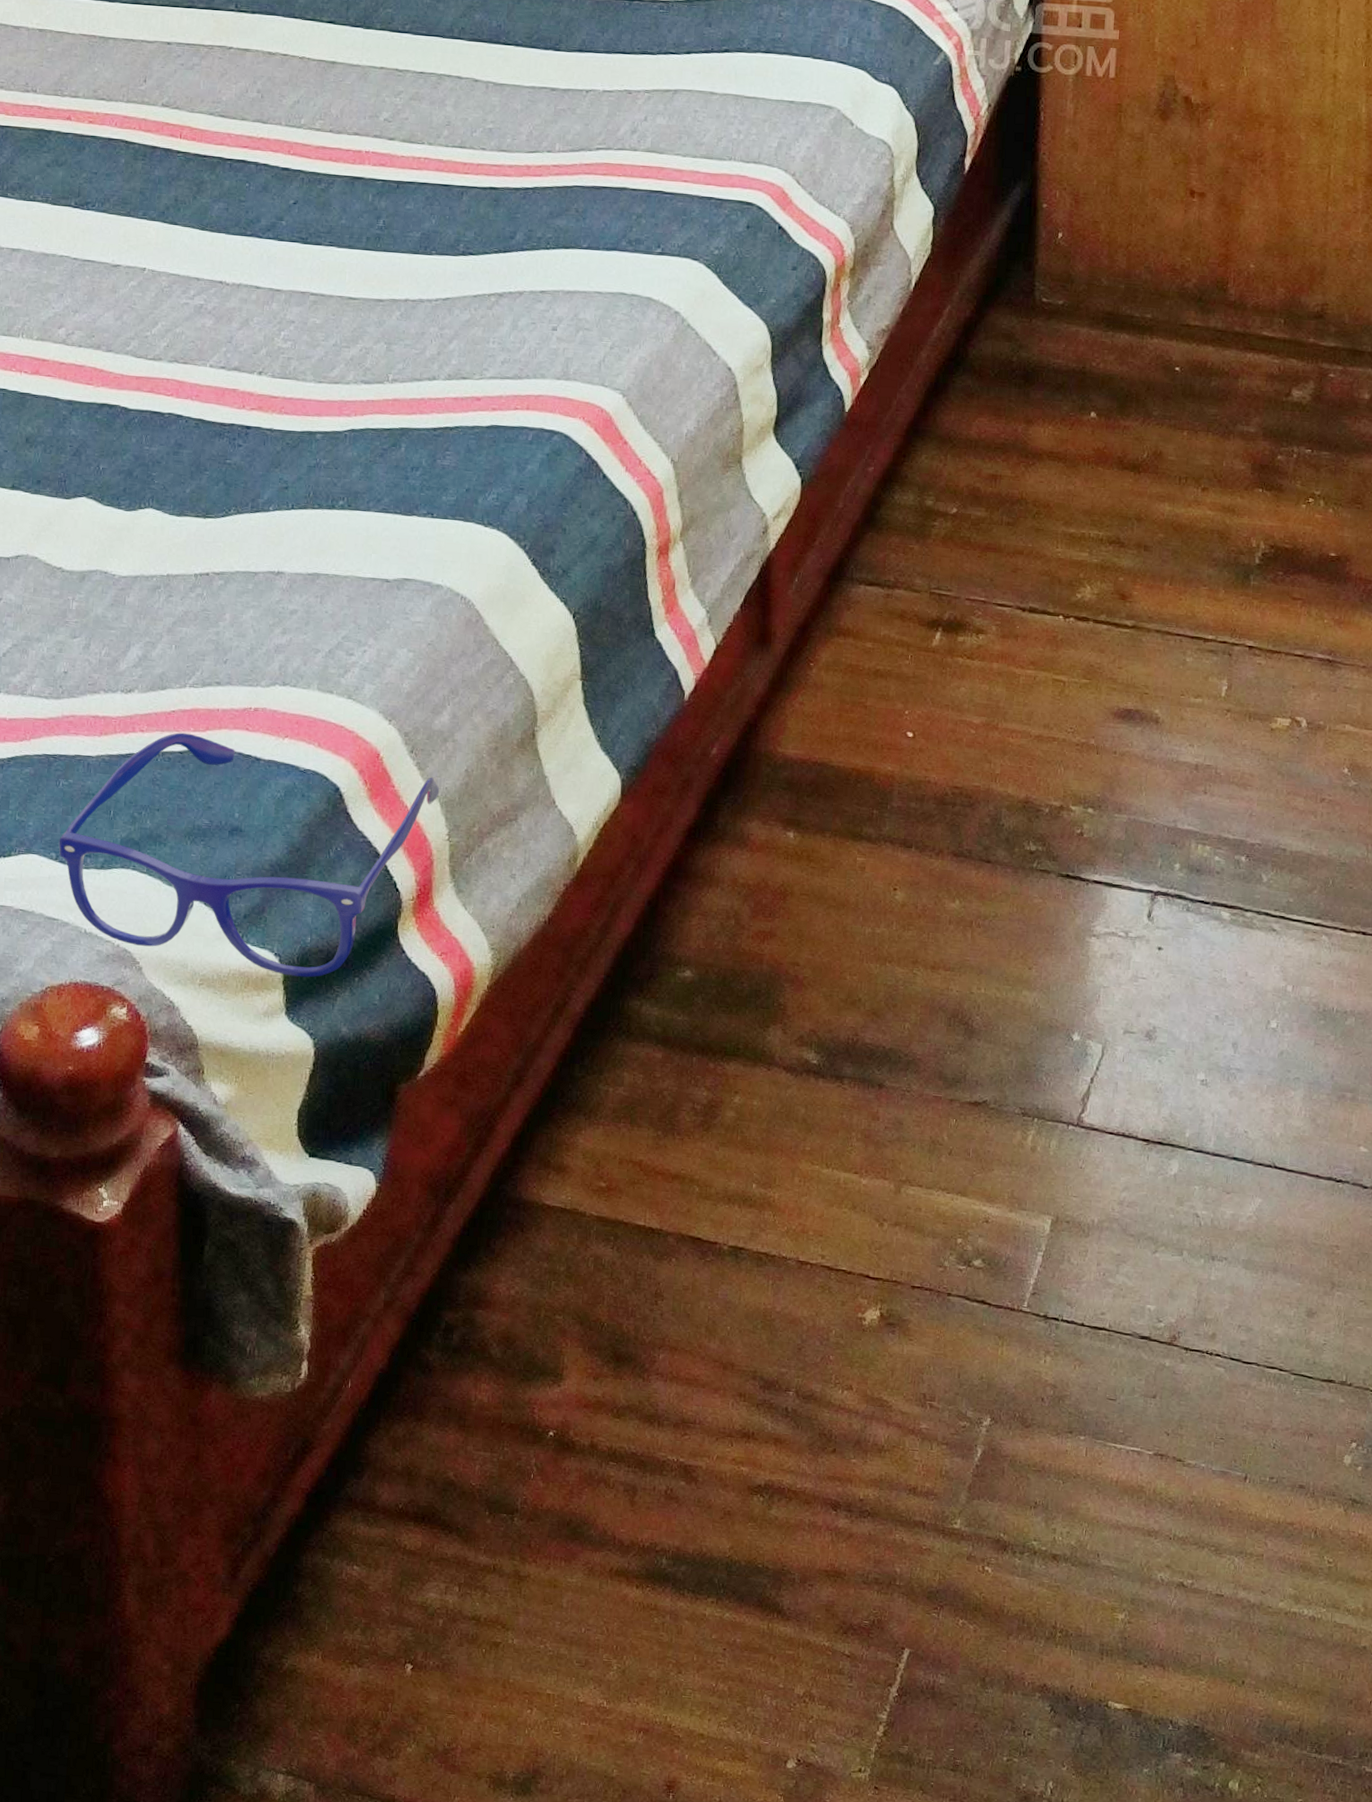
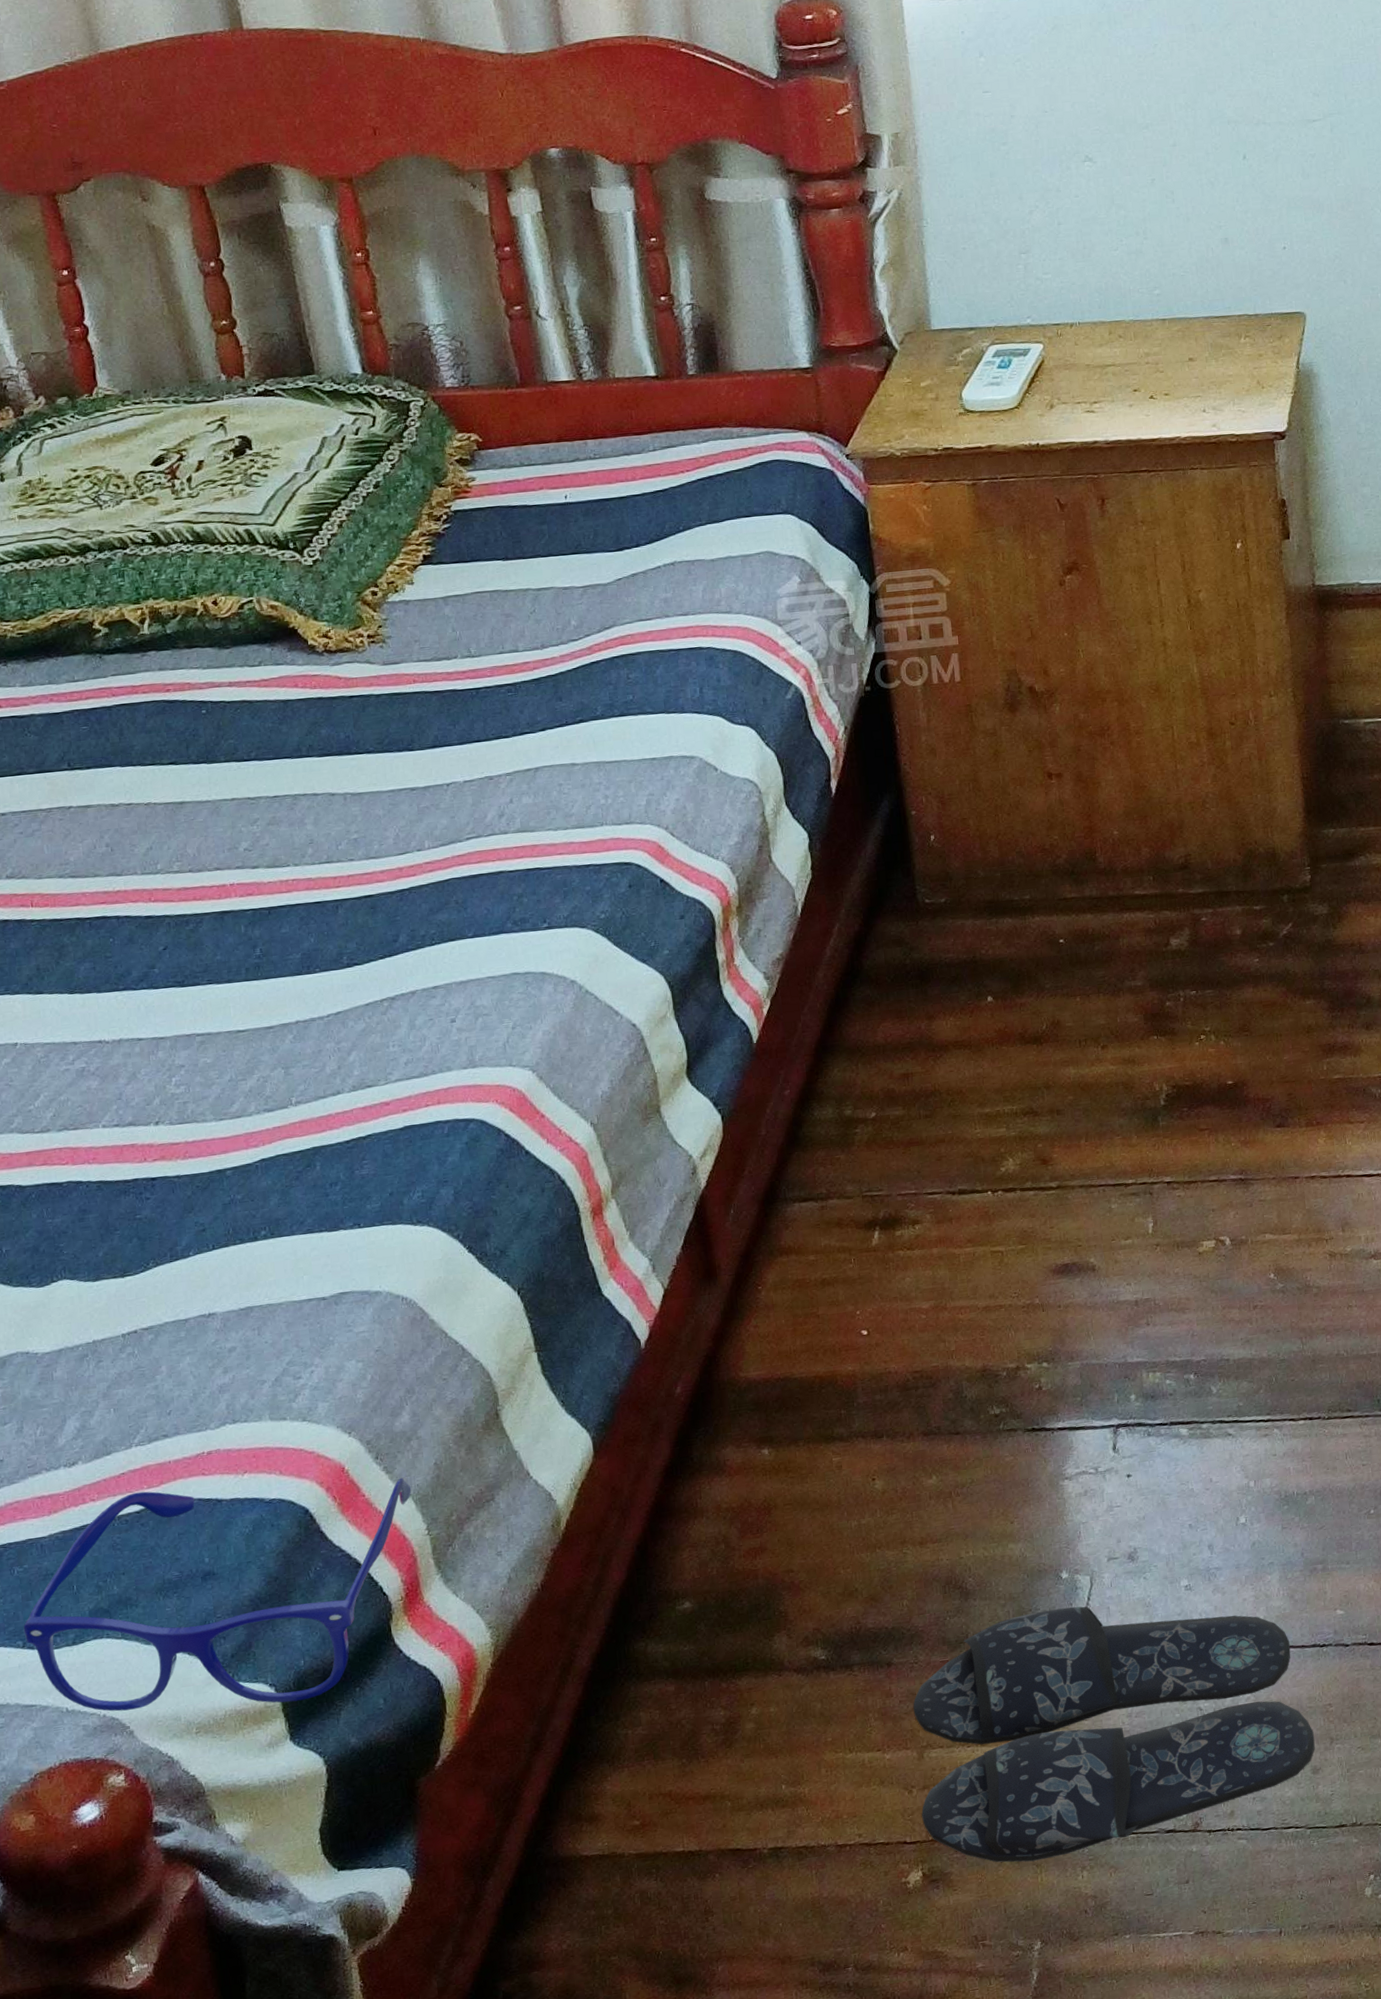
slippers: none [889,1068,1315,1334] -> present [913,1606,1315,1863]

